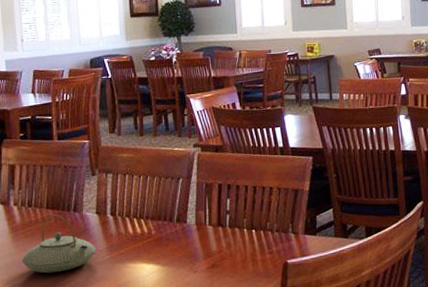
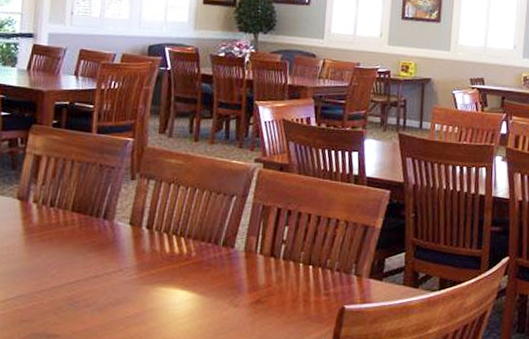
teapot: present [21,214,96,274] -> none [32,219,123,287]

